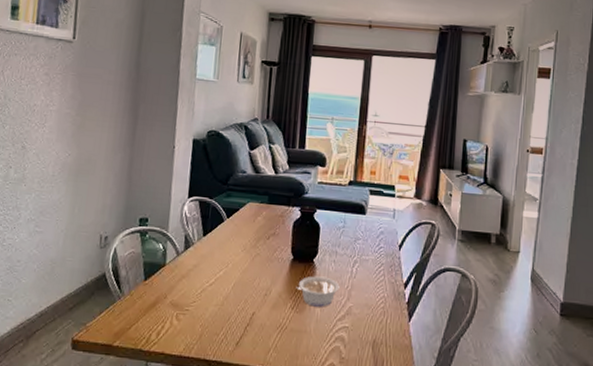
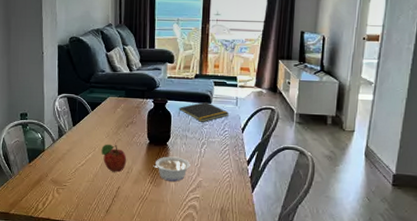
fruit: none [235,259,266,295] -> present [101,144,127,173]
notepad: none [328,212,385,236] -> present [179,101,229,122]

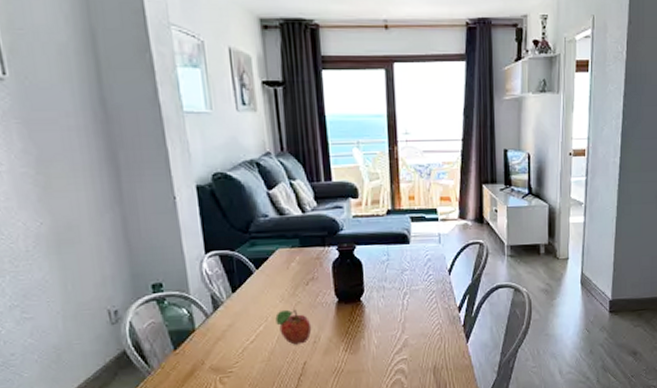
legume: present [153,156,191,182] -> none [346,313,392,345]
notepad: present [179,101,229,122] -> none [371,242,432,268]

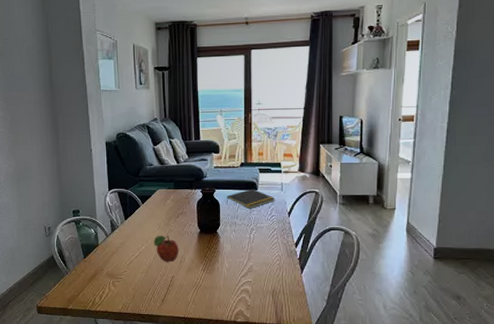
notepad: none [371,242,432,268] -> present [227,188,275,209]

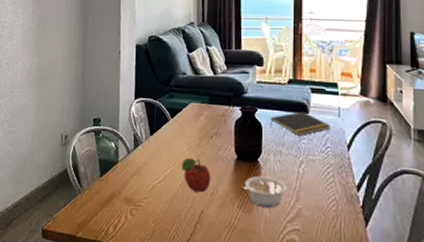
legume: none [205,243,241,268] -> present [242,175,287,208]

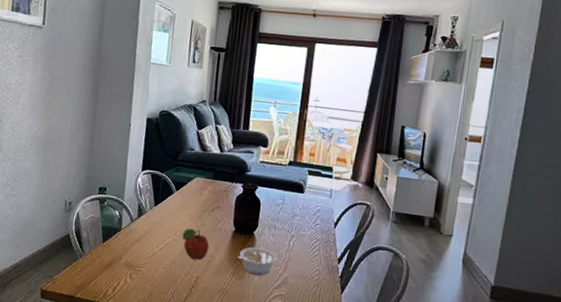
notepad: present [271,111,330,136] -> none [268,191,322,213]

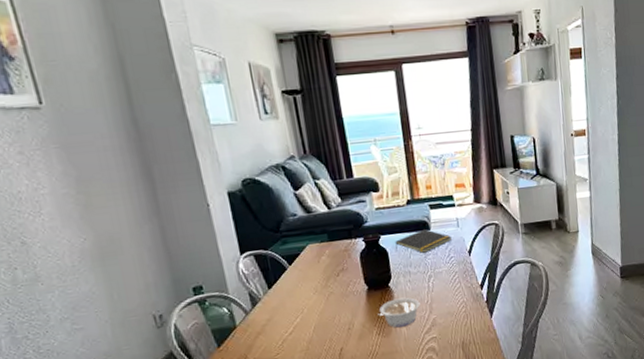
fruit: present [182,228,210,261] -> none [310,300,346,333]
notepad: none [268,191,322,213] -> present [395,228,452,253]

